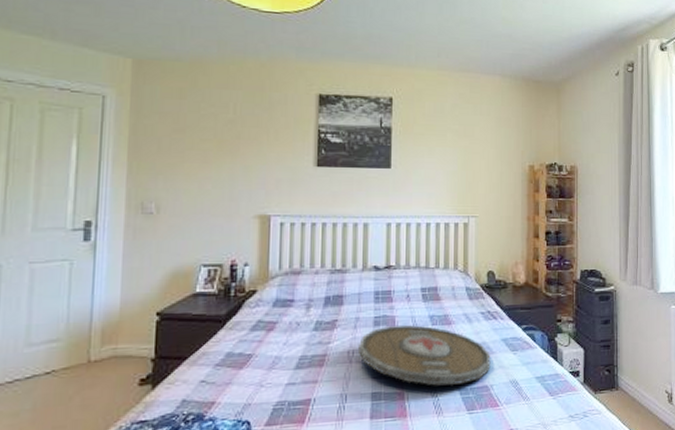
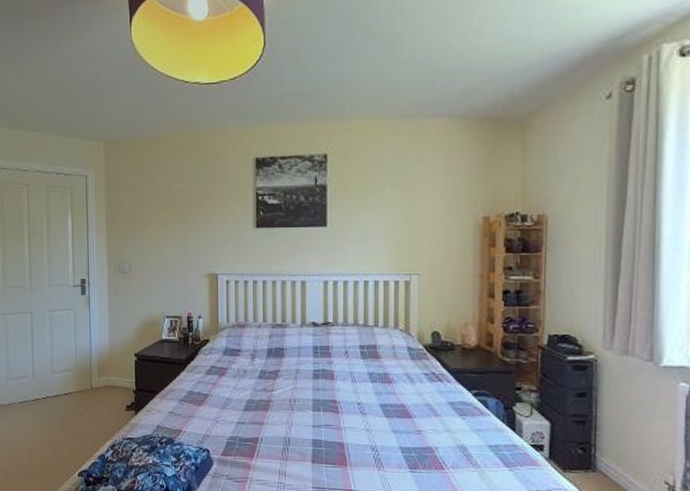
serving tray: present [359,325,491,386] -> none [300,380,435,443]

